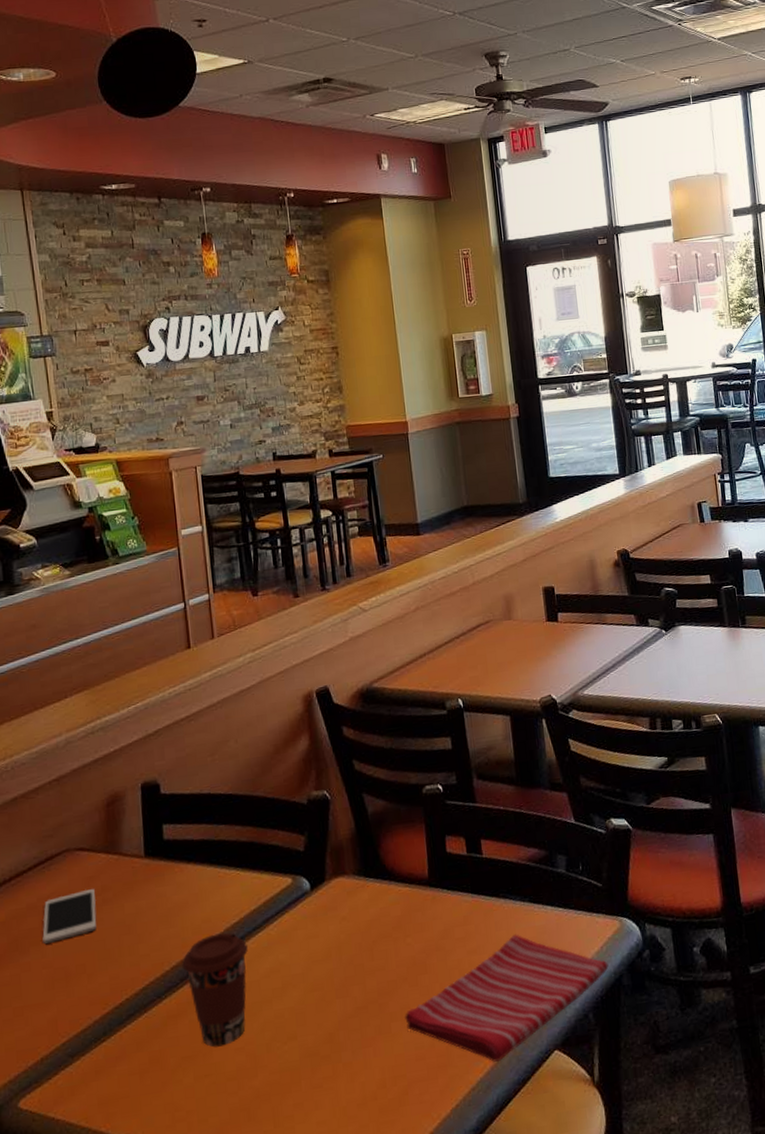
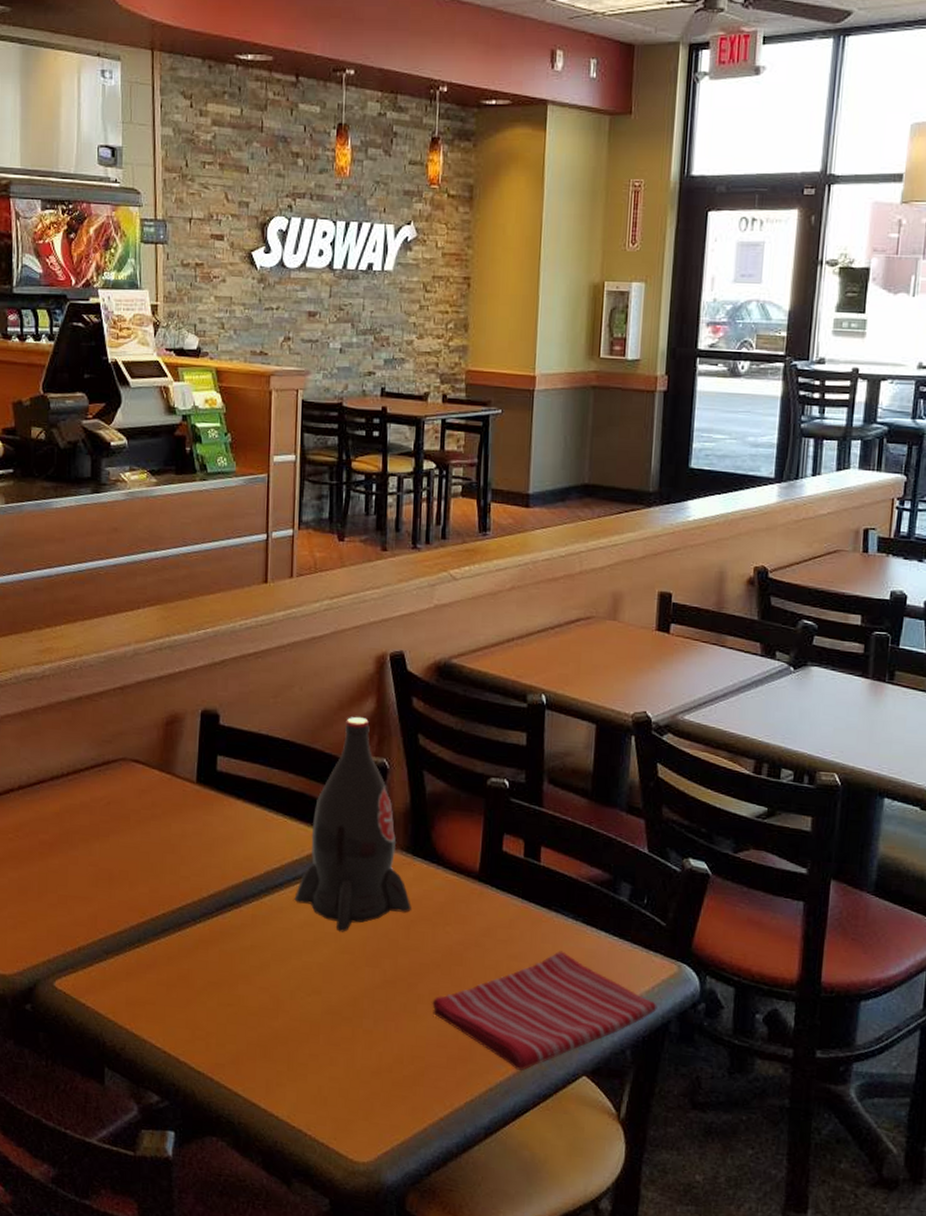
cell phone: present [42,888,97,944] -> none [92,801,145,844]
coffee cup: present [182,932,248,1047] -> none [219,874,285,982]
pop: none [257,755,371,971] -> present [294,716,411,932]

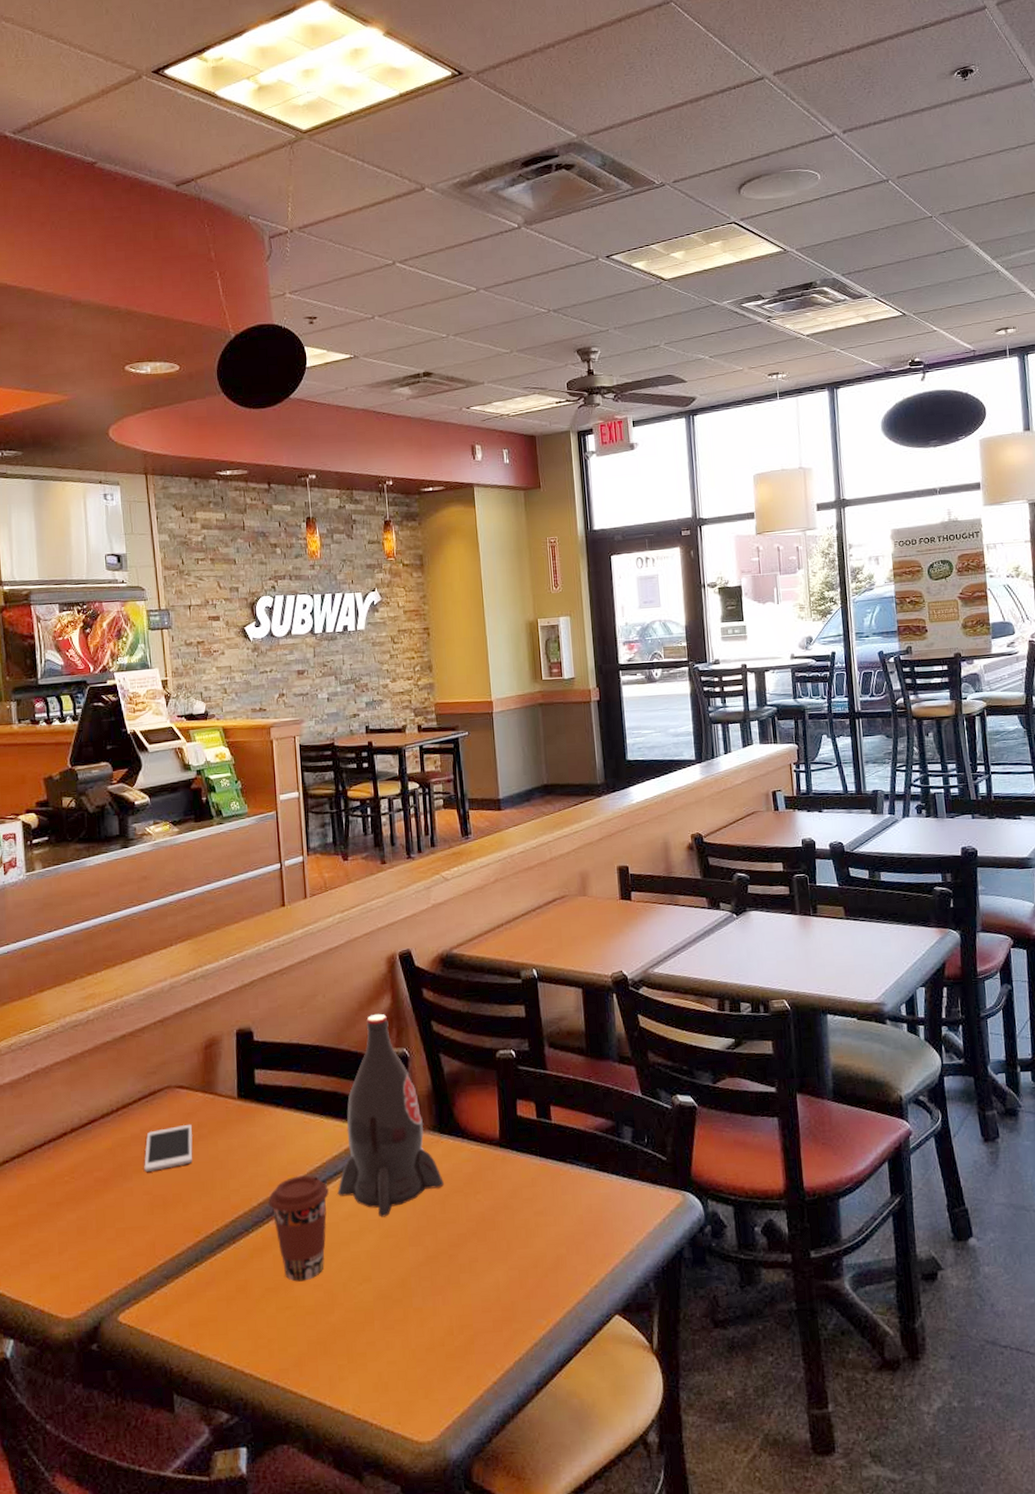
cell phone: none [92,801,145,844] -> present [144,1124,193,1172]
coffee cup: none [219,874,285,982] -> present [268,1175,329,1282]
dish towel: present [432,950,657,1071] -> none [473,1199,671,1321]

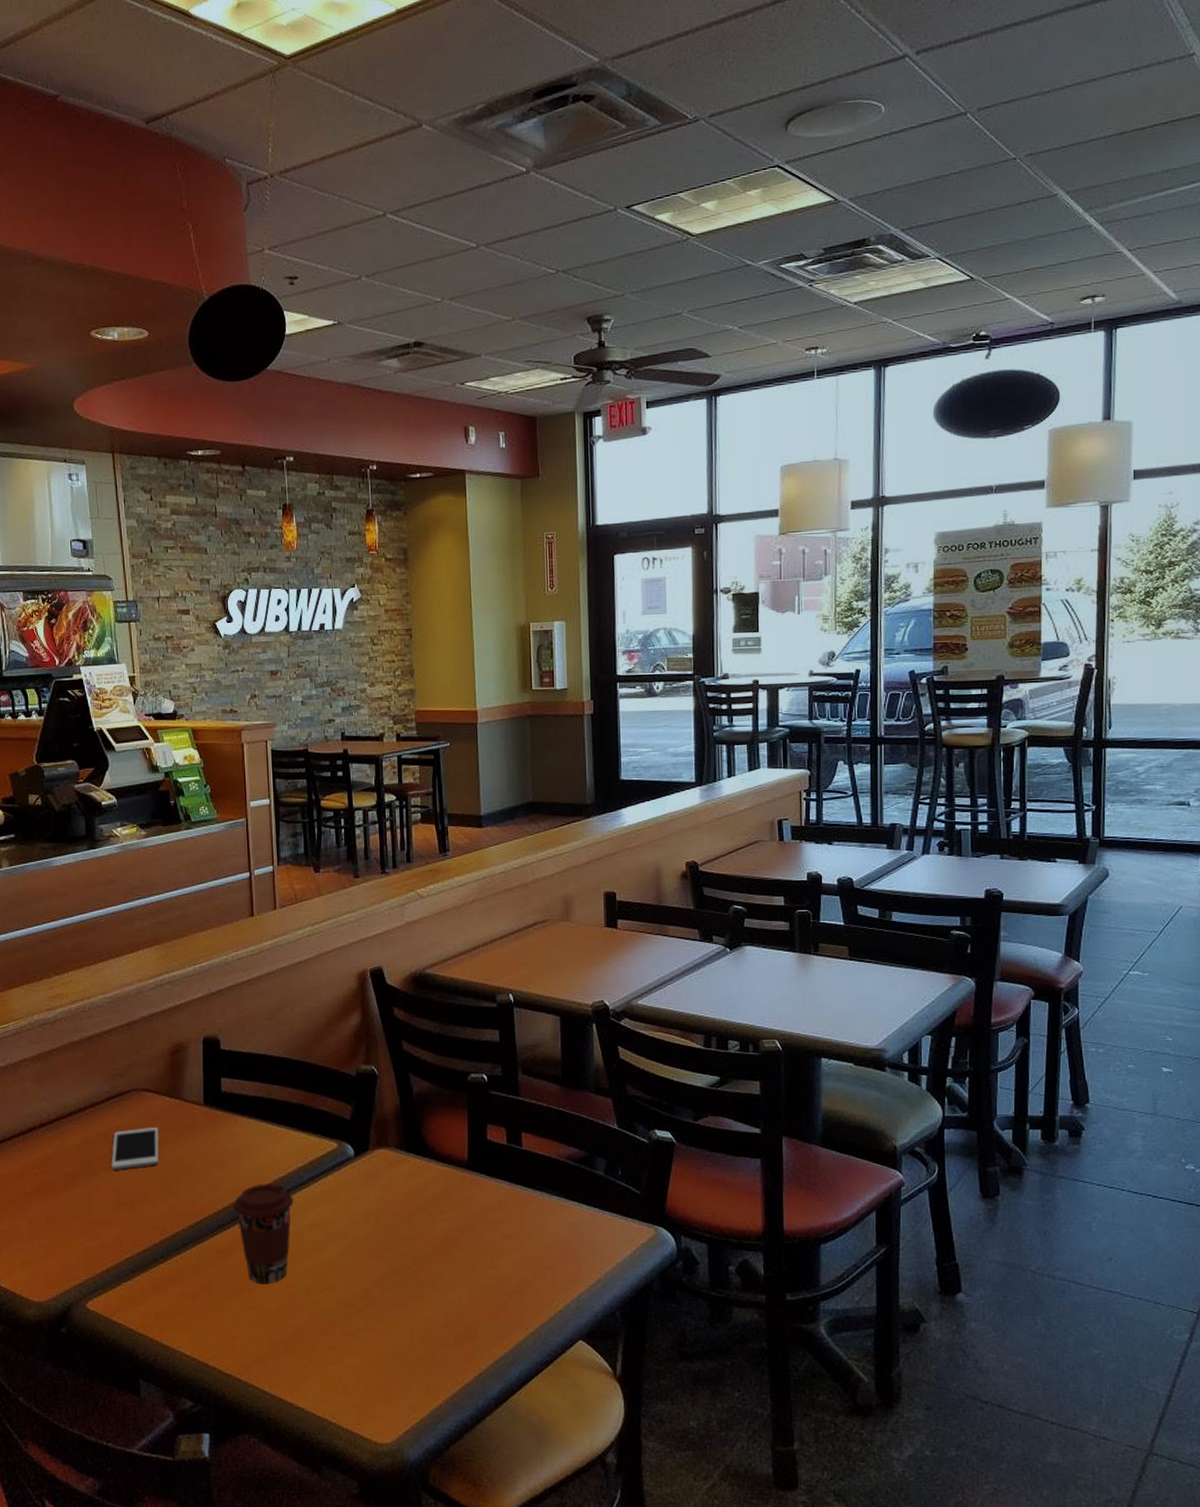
pop: present [337,1013,444,1217] -> none [302,1029,409,1229]

